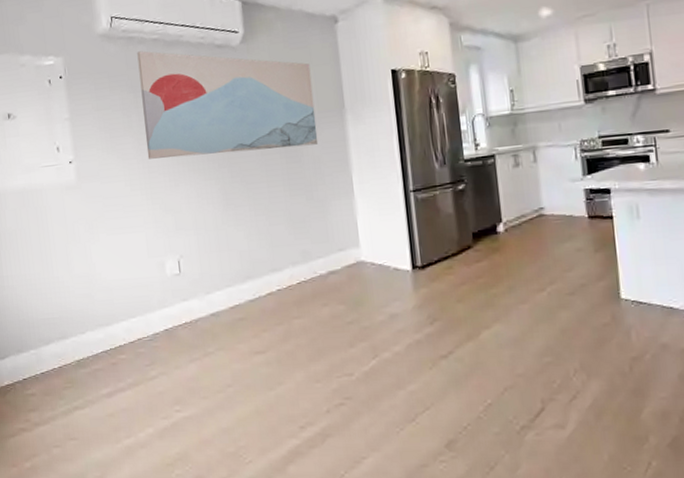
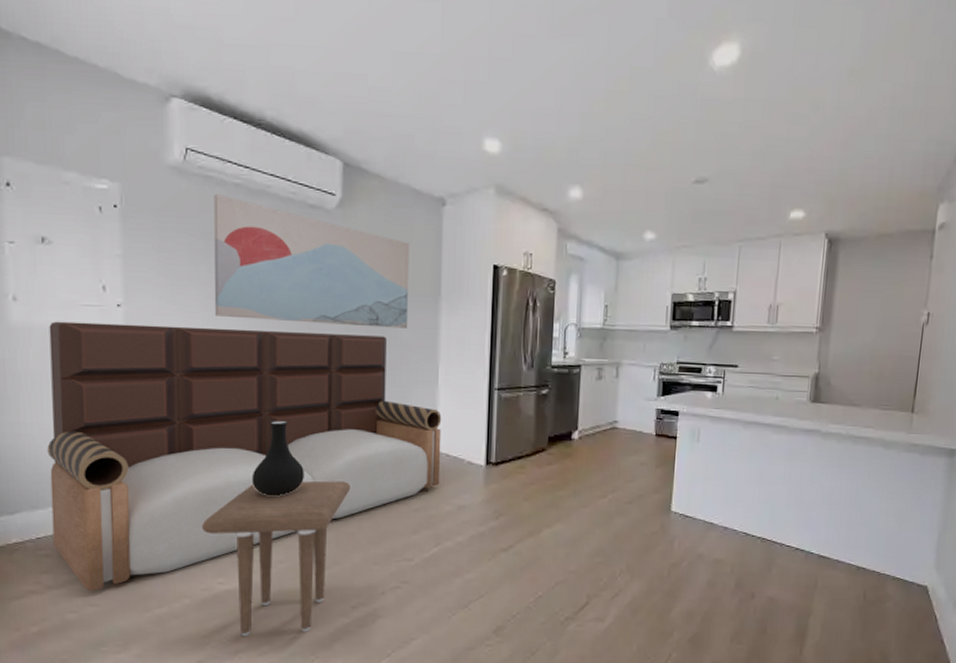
sofa: none [19,155,369,426] -> present [47,321,442,591]
side table: none [155,300,285,464] -> present [201,480,351,637]
vase: none [194,247,241,321] -> present [251,420,304,496]

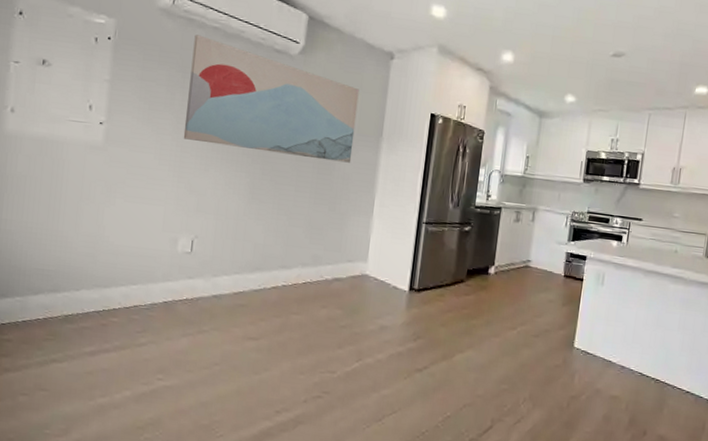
sofa: present [47,321,442,591] -> none [15,132,374,377]
side table: present [201,480,351,637] -> none [148,290,286,432]
vase: present [251,420,304,496] -> none [198,235,246,303]

